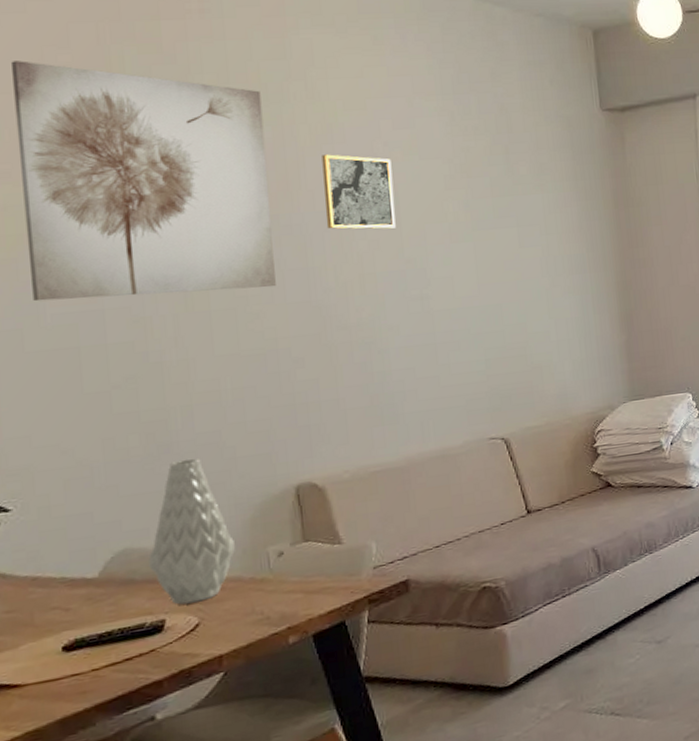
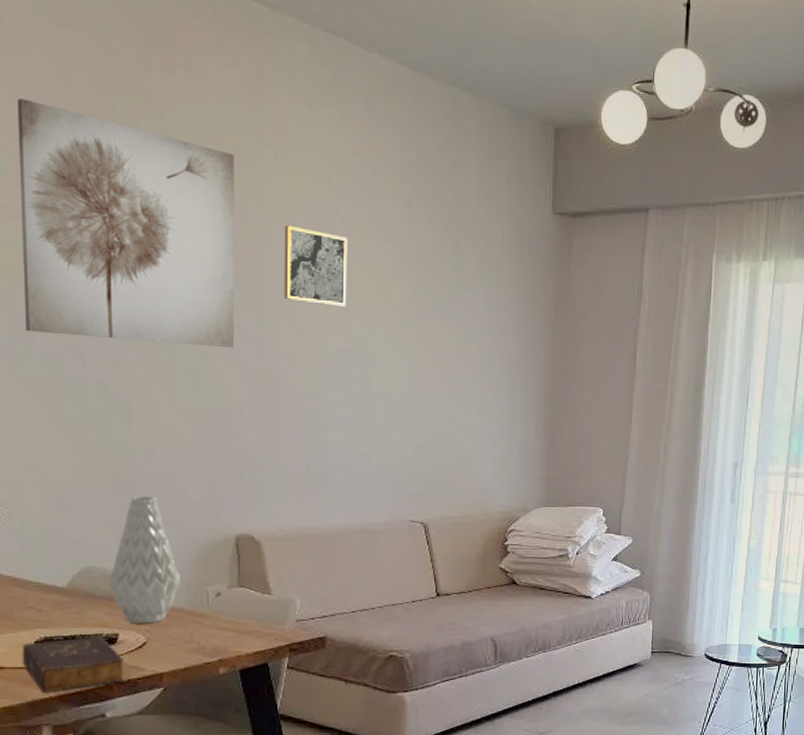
book: none [46,625,177,706] -> present [22,635,125,693]

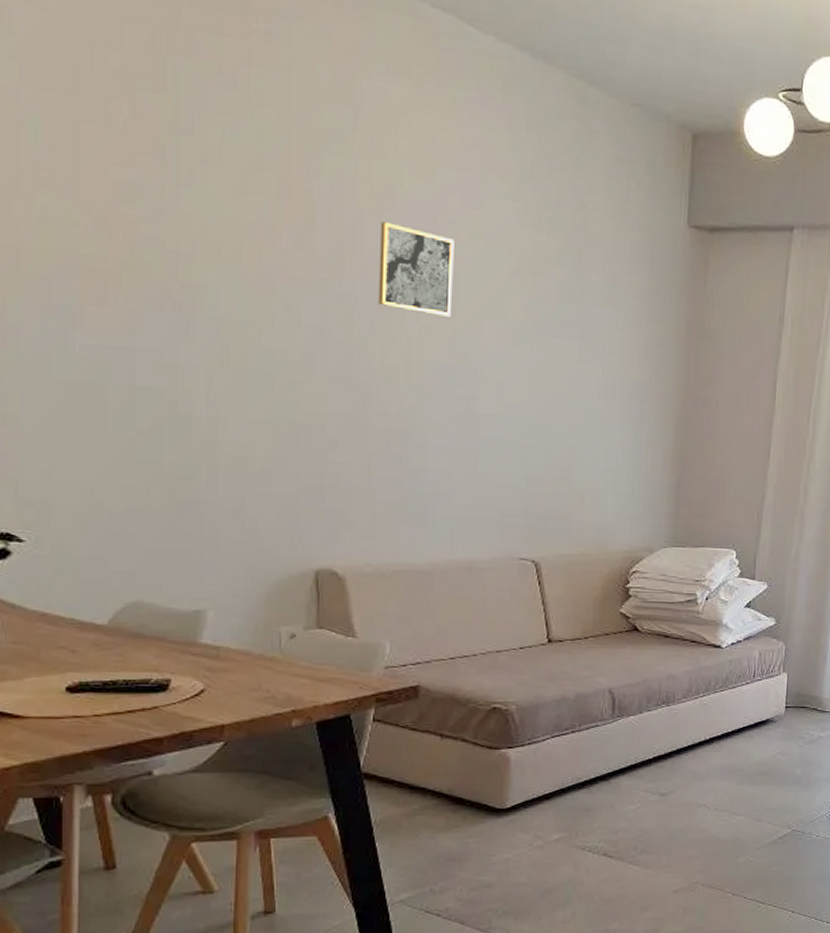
wall art: present [18,98,235,348] -> none [58,55,323,358]
book: present [22,635,125,693] -> none [50,680,178,747]
vase: present [107,495,182,624] -> none [158,521,249,668]

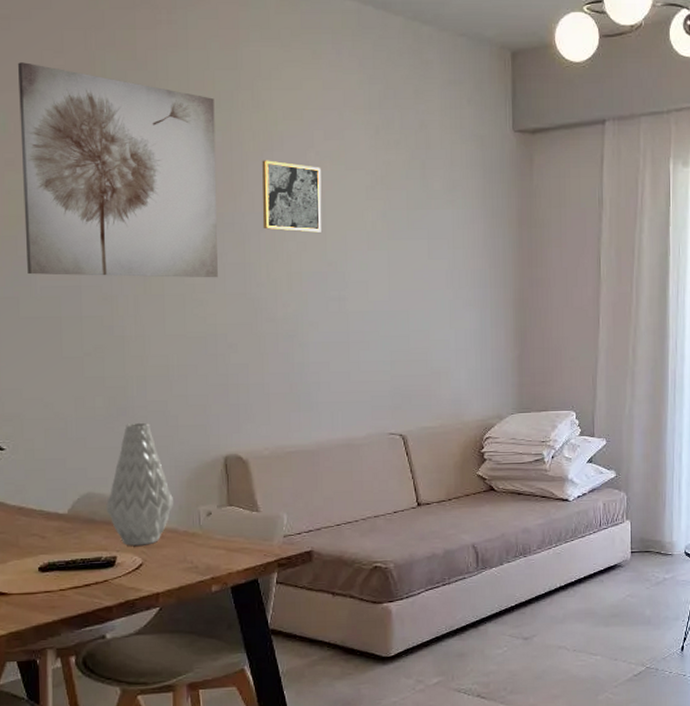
wall art: none [58,55,323,358] -> present [18,62,218,278]
vase: none [158,521,249,668] -> present [105,422,174,546]

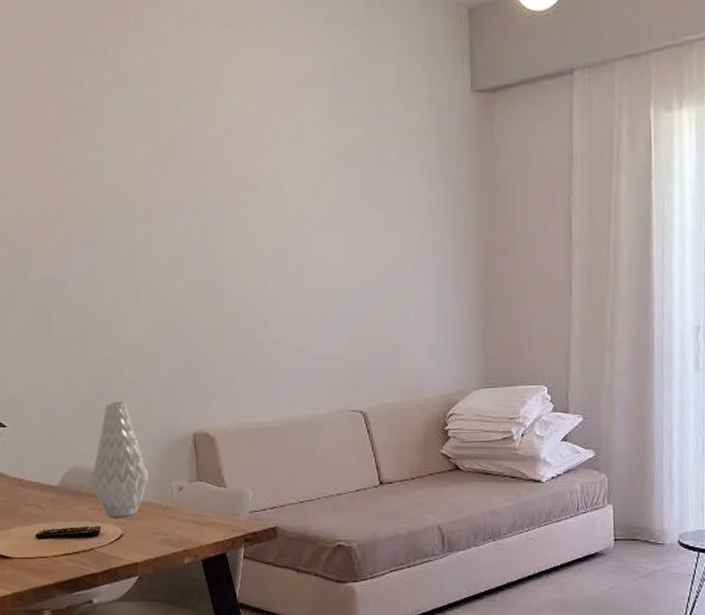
wall art: present [18,62,218,278] -> none [11,74,184,267]
wall art: present [262,160,322,233] -> none [222,144,279,212]

